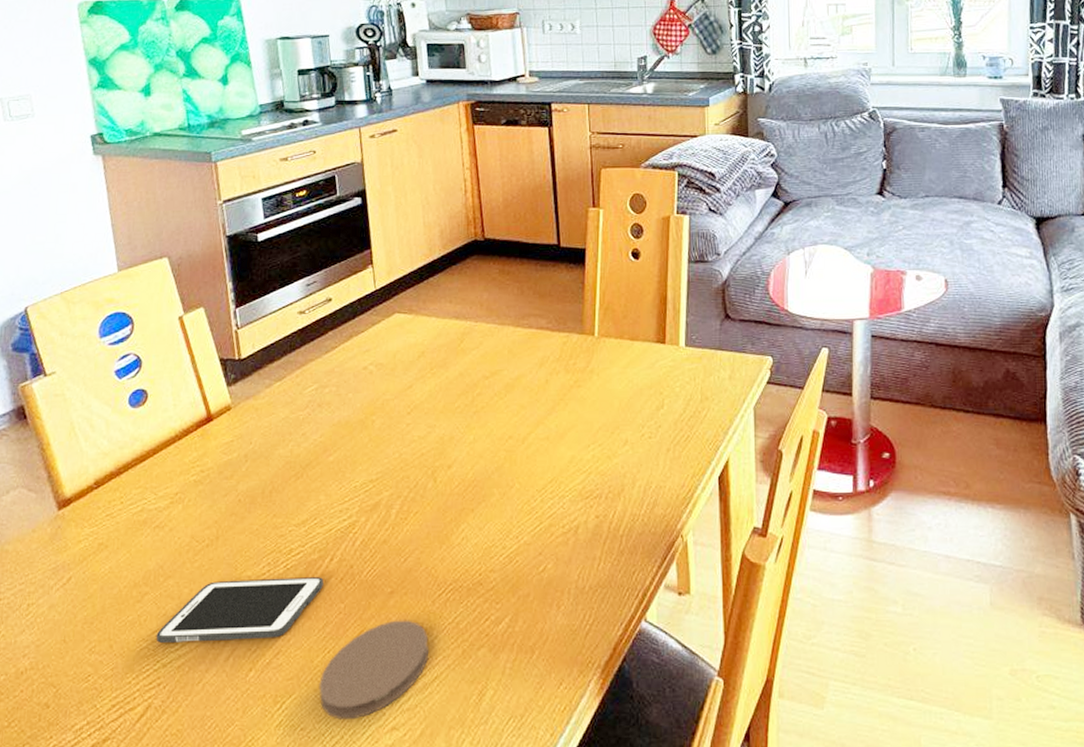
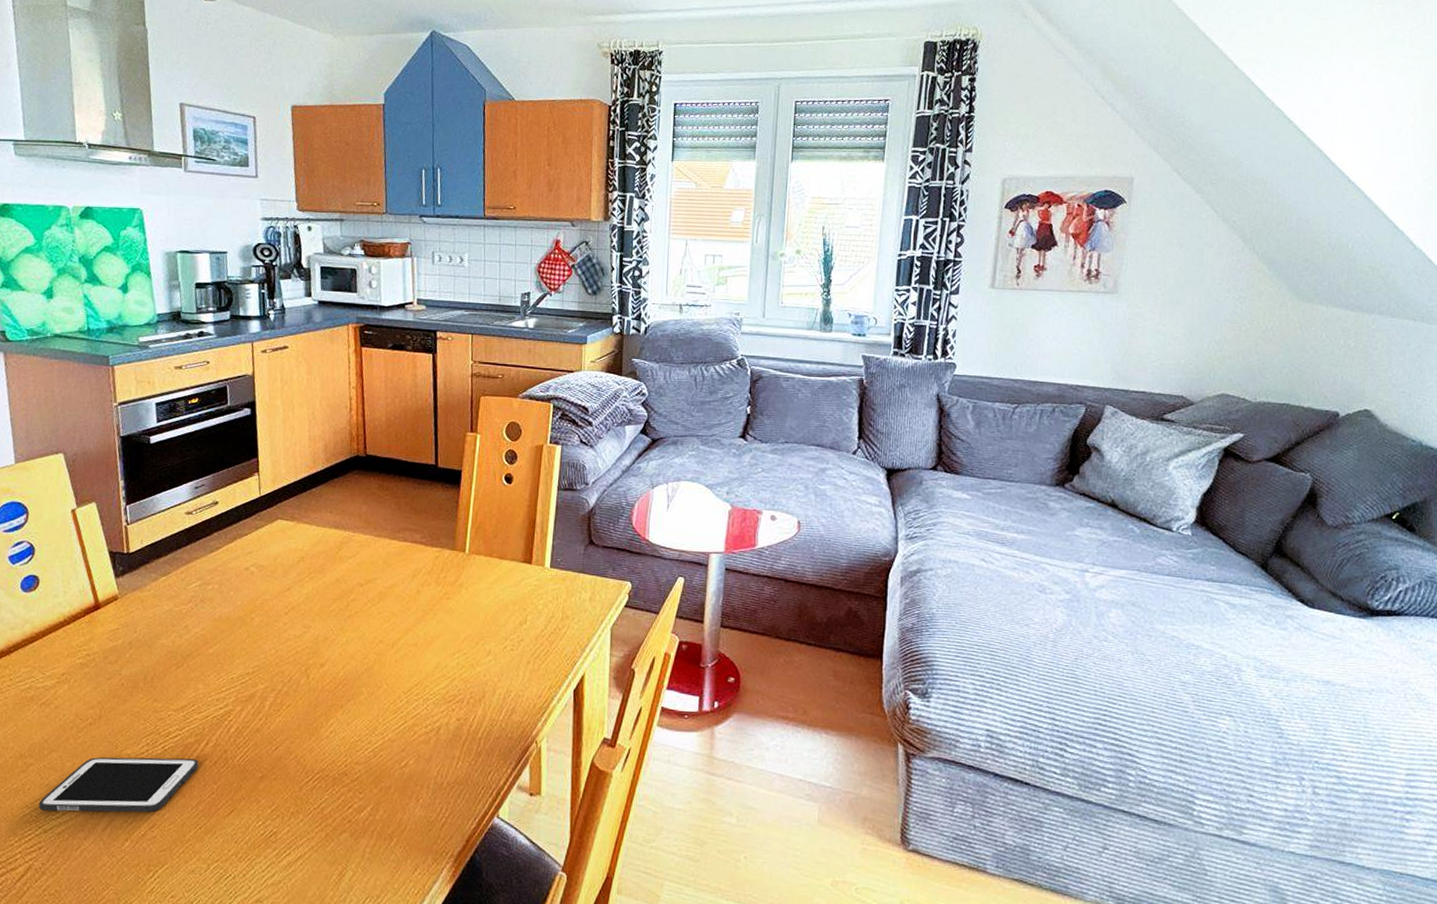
coaster: present [319,620,429,720] -> none [190,802,295,891]

